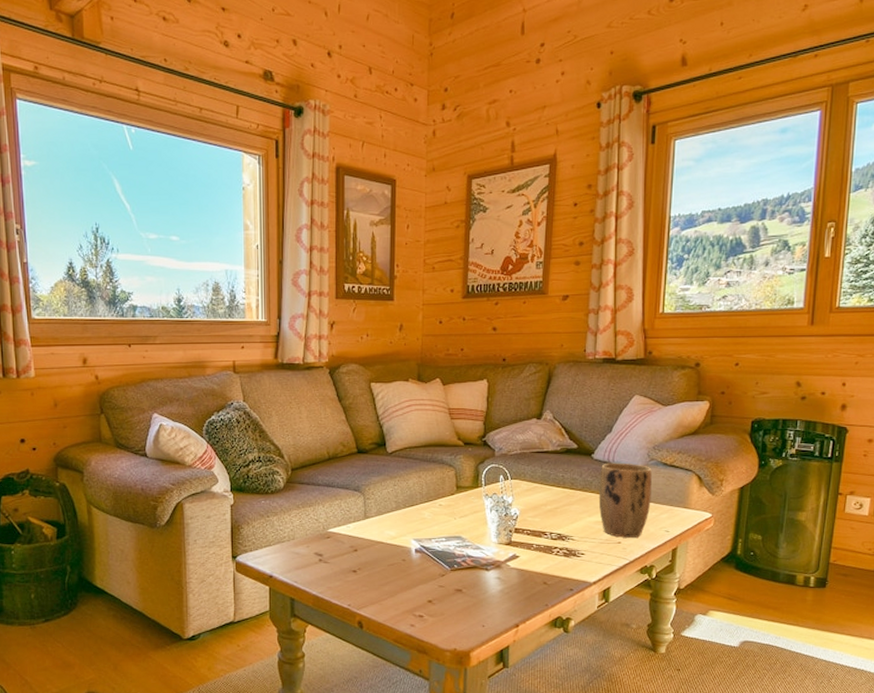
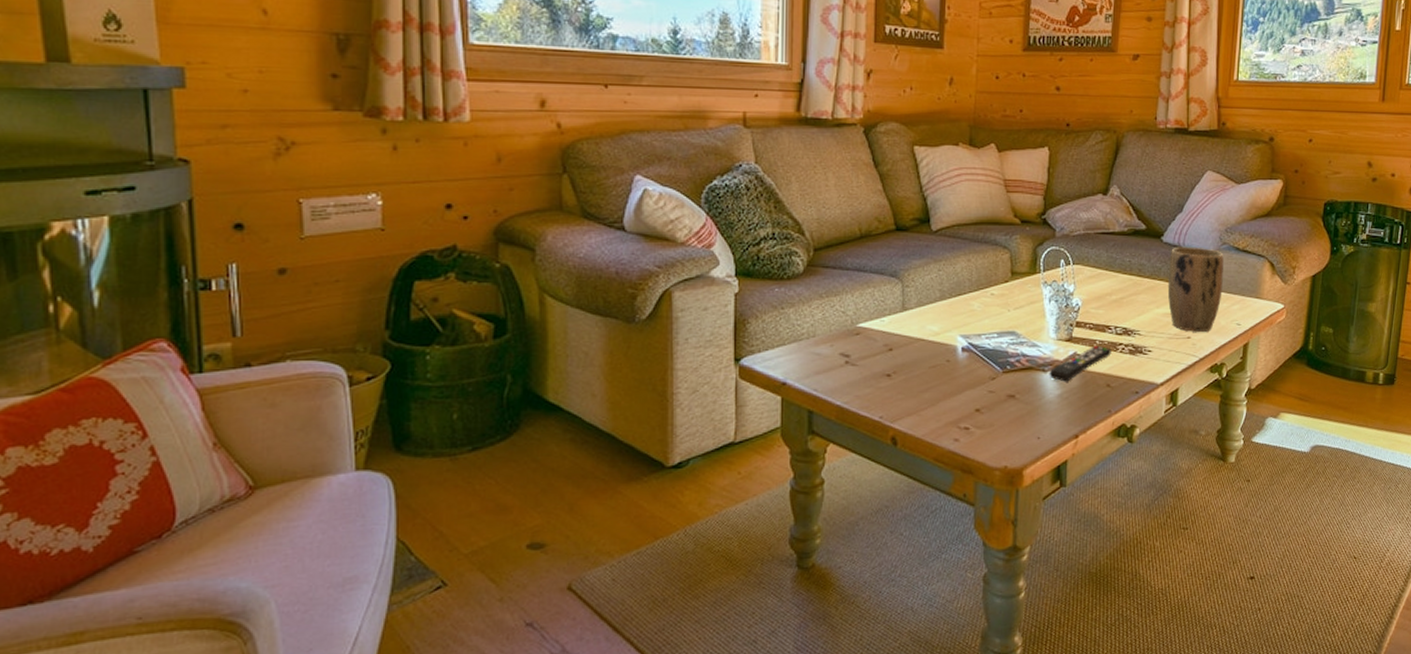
remote control: none [491,548,547,580] -> present [1049,345,1112,382]

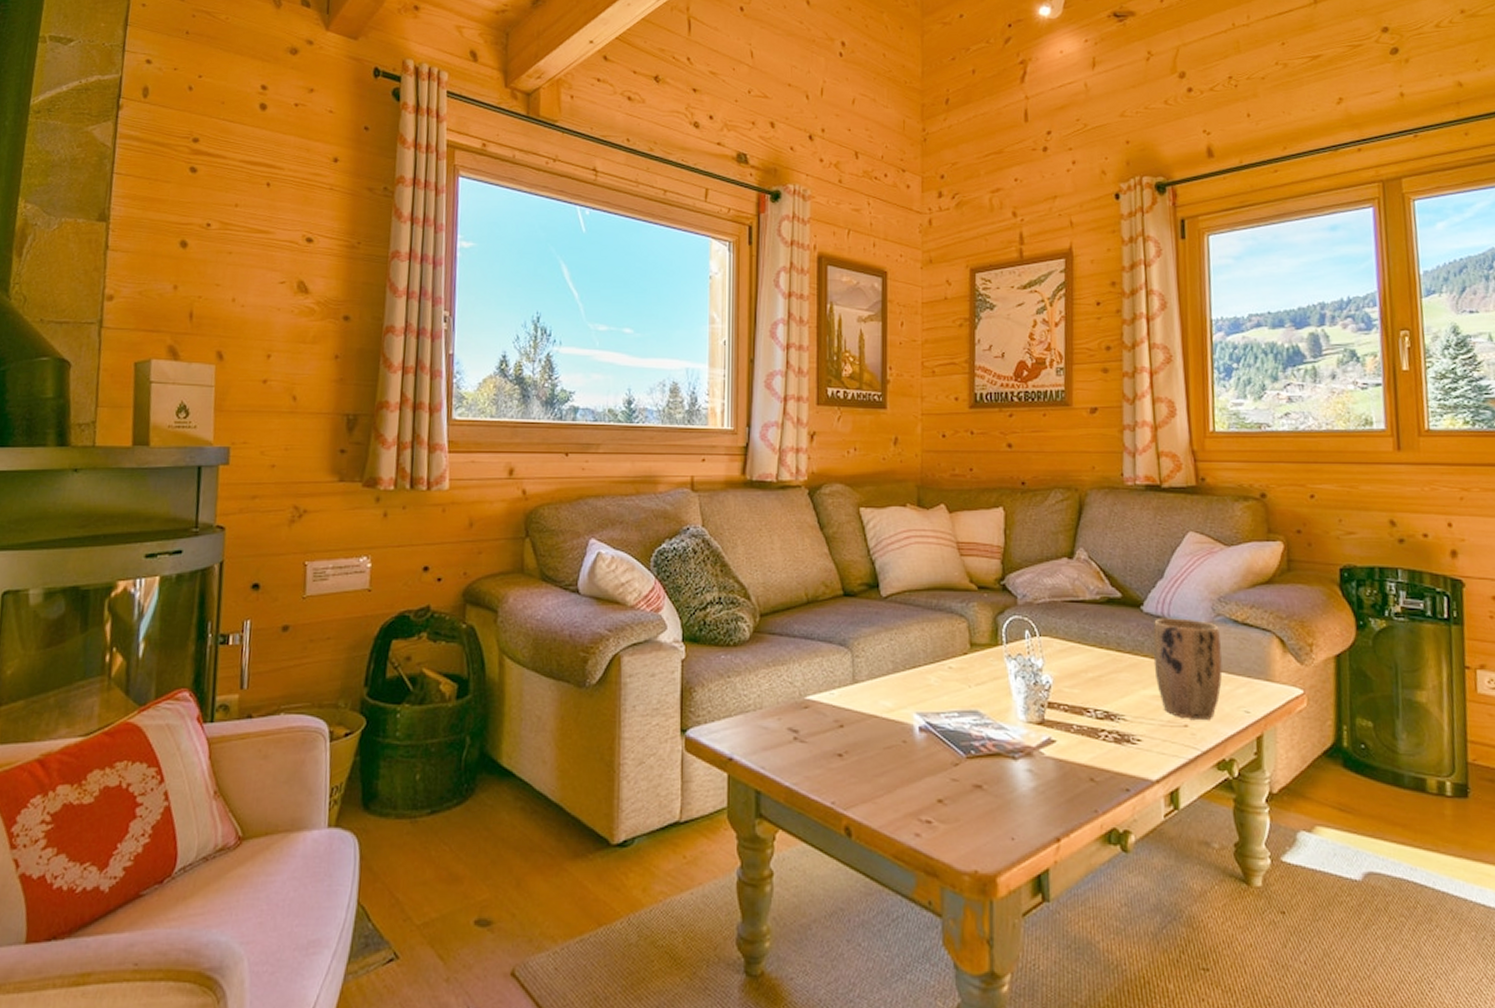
remote control: present [1049,345,1112,382] -> none [1020,730,1093,773]

